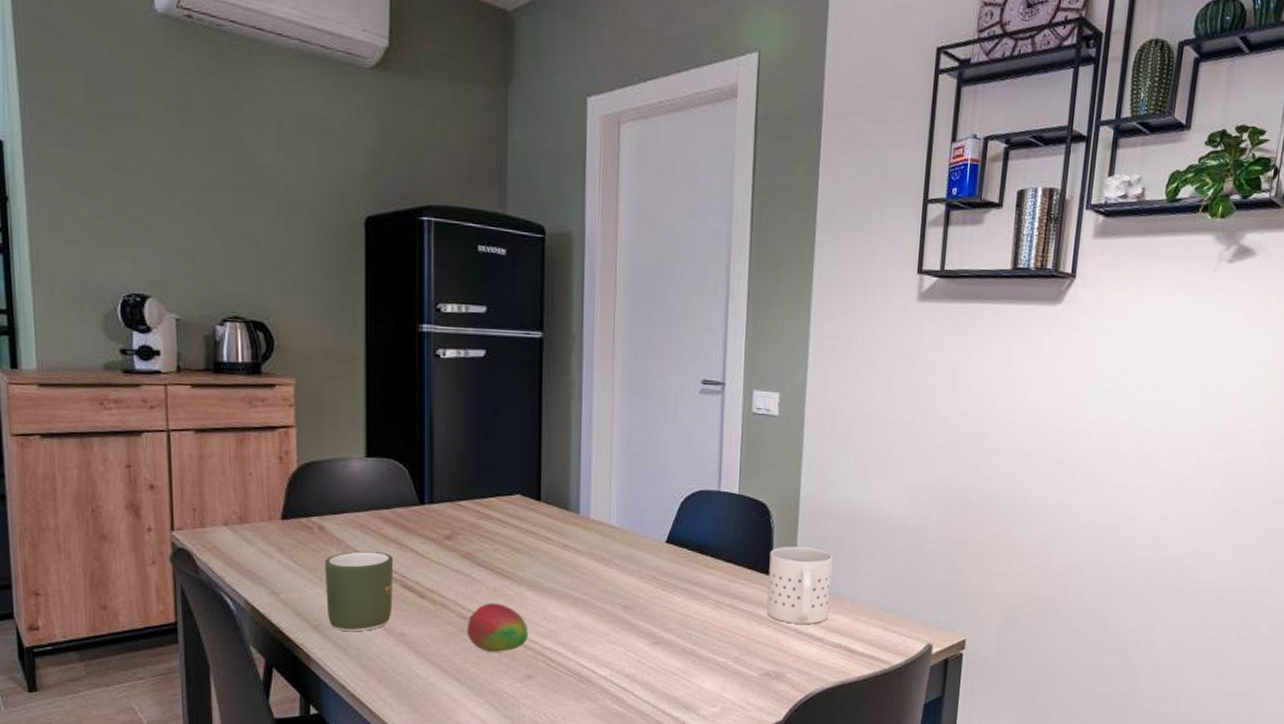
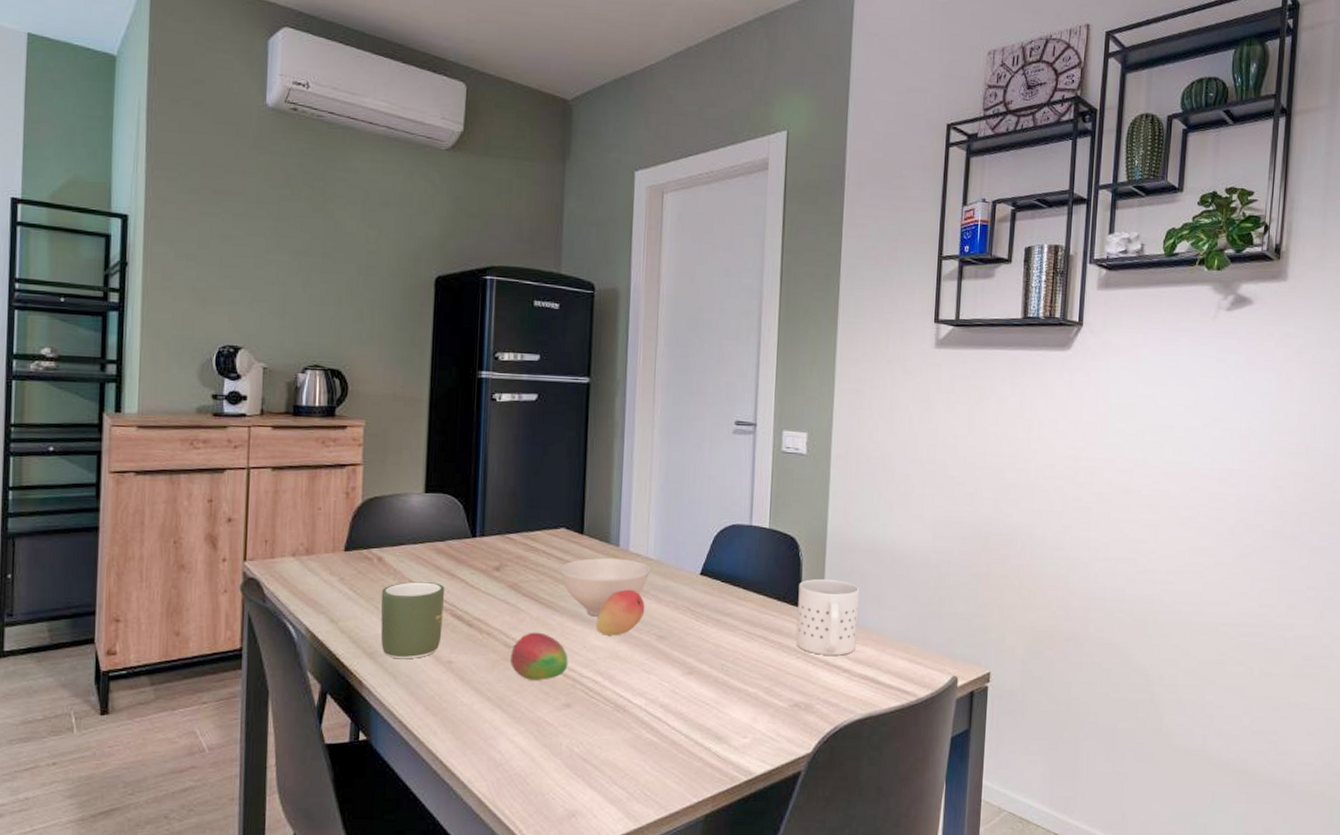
bowl: none [516,525,614,587] -> present [559,557,651,617]
fruit: none [557,558,608,606] -> present [596,589,645,636]

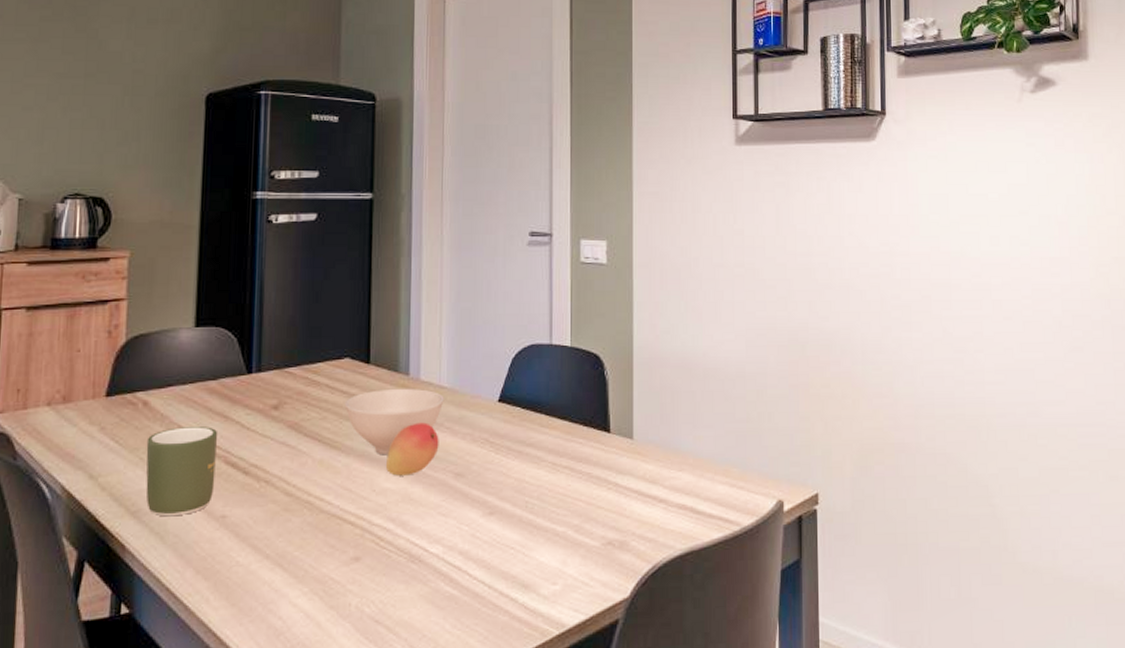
fruit: present [509,632,568,680] -> none [290,476,356,532]
mug: present [796,578,860,656] -> none [606,398,672,485]

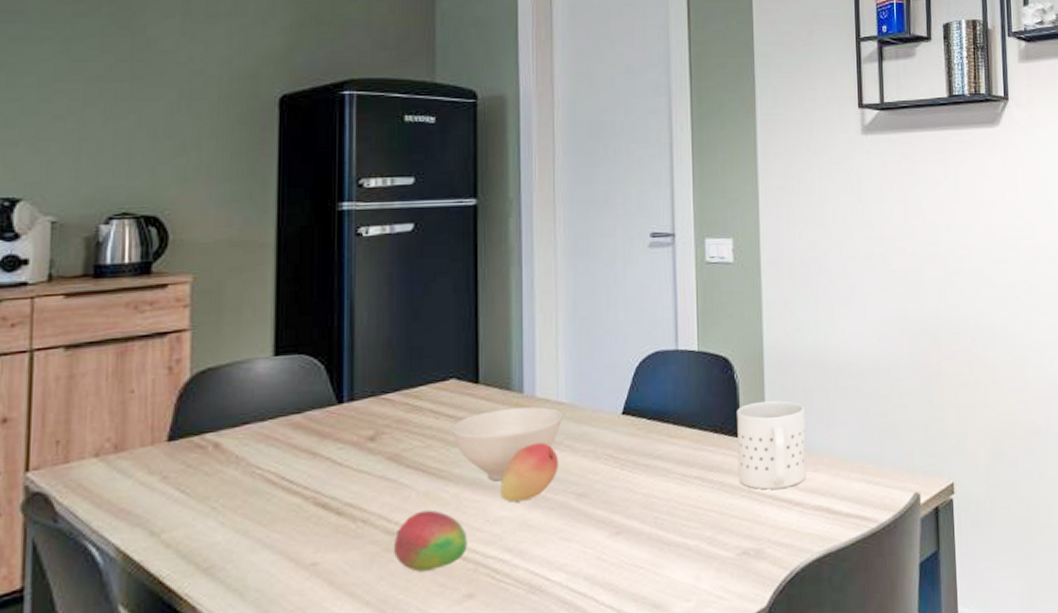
mug: present [146,426,218,517] -> none [219,466,305,571]
fruit: none [290,476,356,532] -> present [393,510,468,572]
mug: none [606,398,672,485] -> present [737,400,807,490]

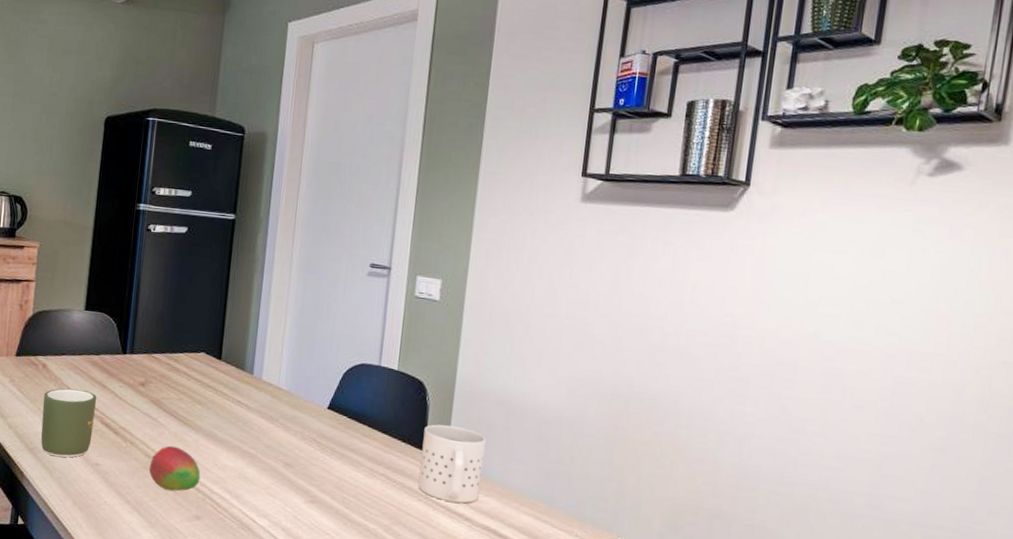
mug: none [219,466,305,571] -> present [41,388,97,458]
bowl: present [451,406,563,482] -> none [197,383,281,438]
fruit: present [501,442,559,503] -> none [228,415,274,458]

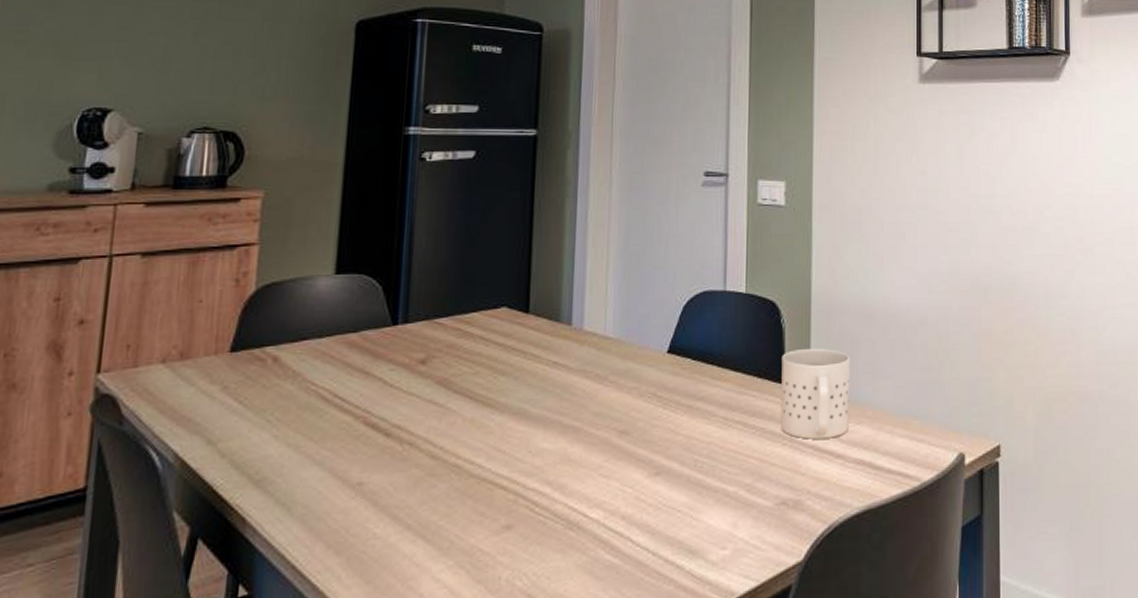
mug: present [41,388,97,458] -> none [272,384,358,486]
fruit: present [148,445,201,492] -> none [436,437,510,499]

